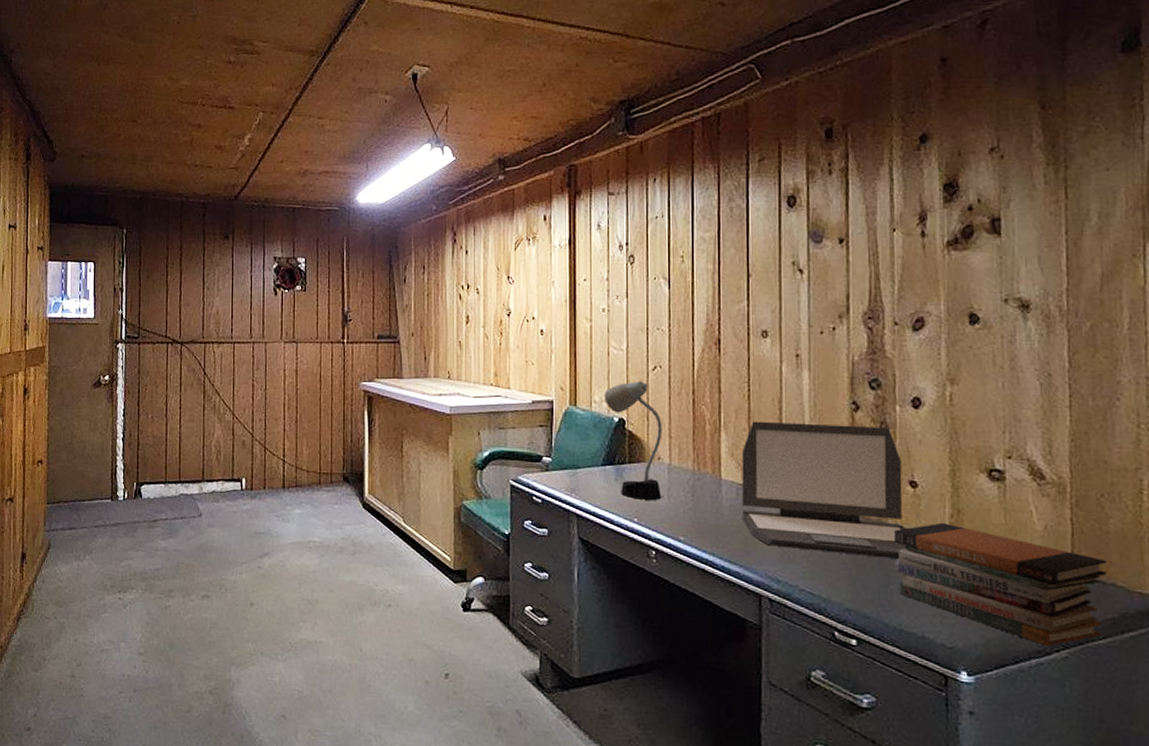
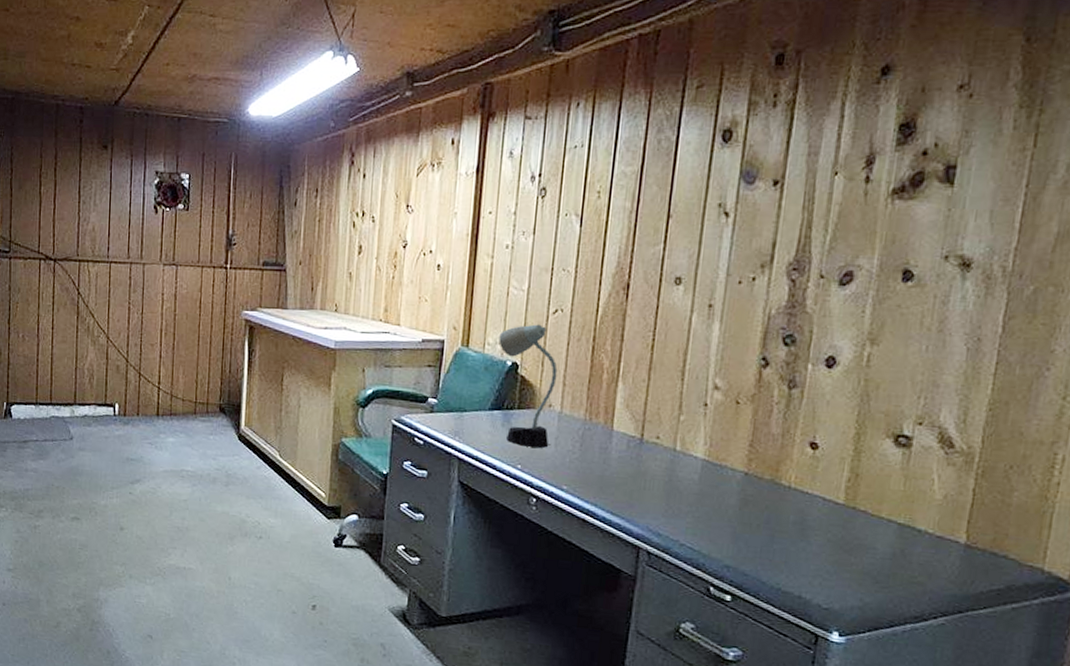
laptop: present [741,421,906,559] -> none [630,372,805,519]
book stack: present [894,522,1108,646] -> none [782,486,1003,613]

